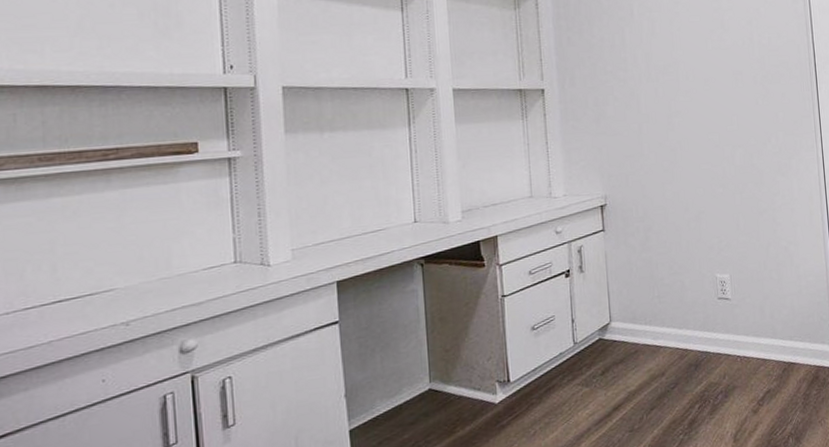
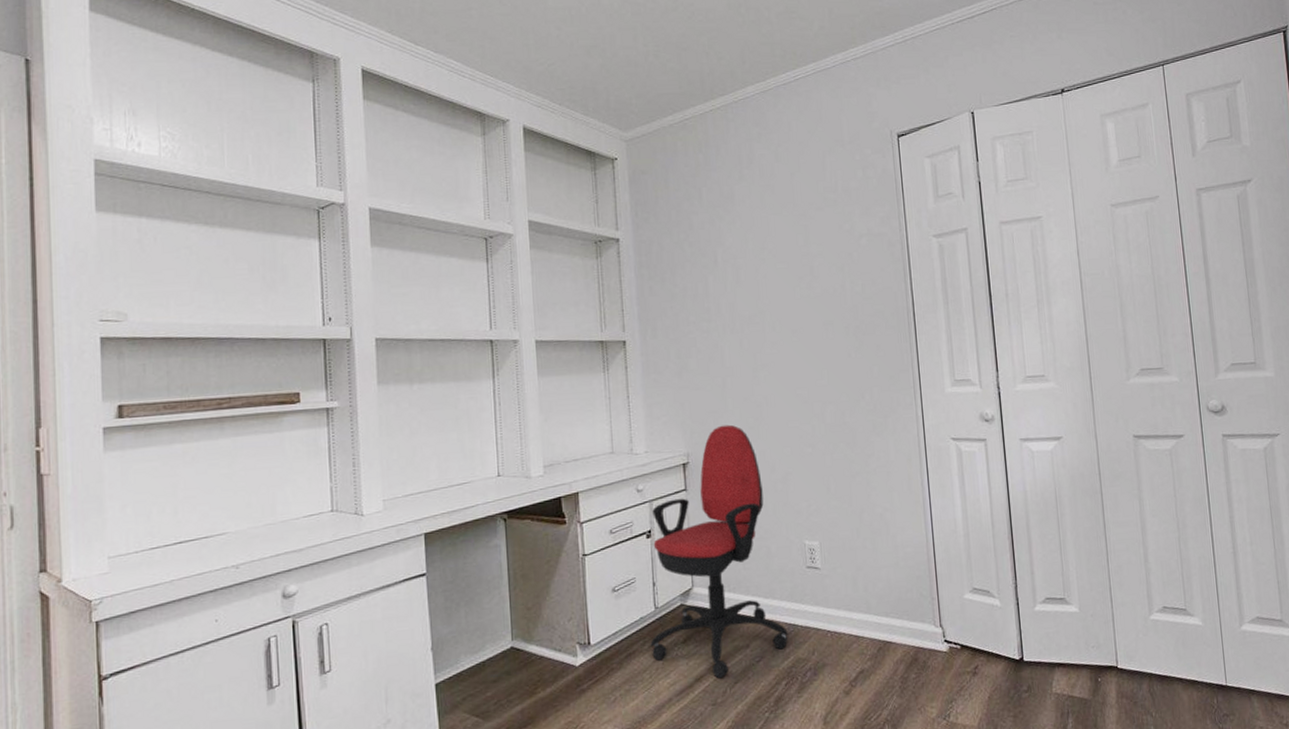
office chair: none [569,168,701,407] -> present [650,424,788,679]

